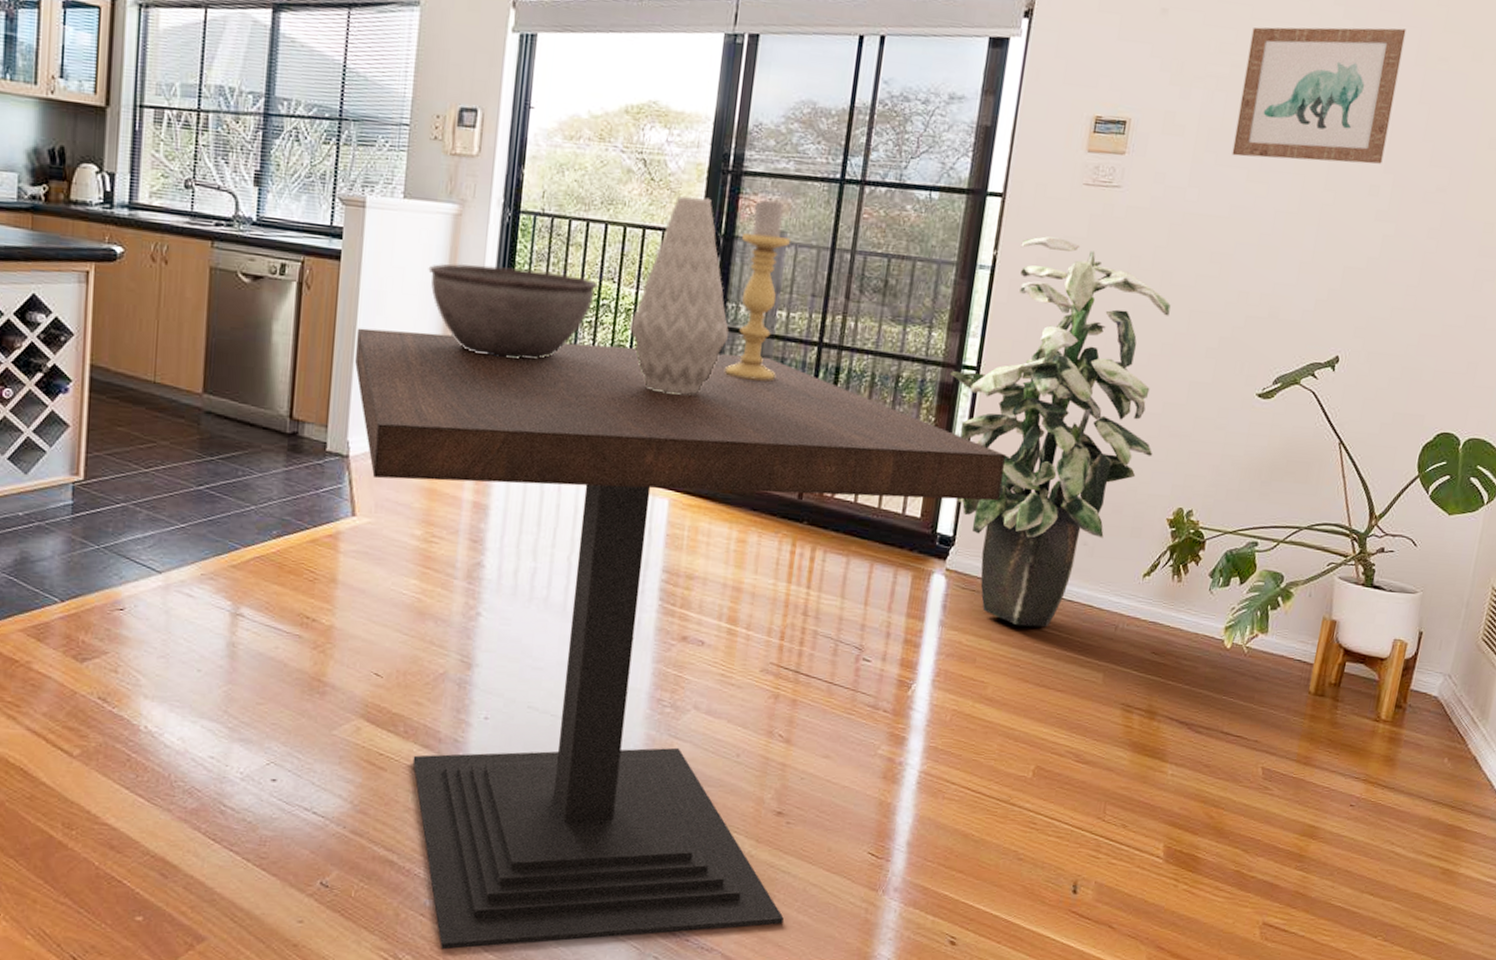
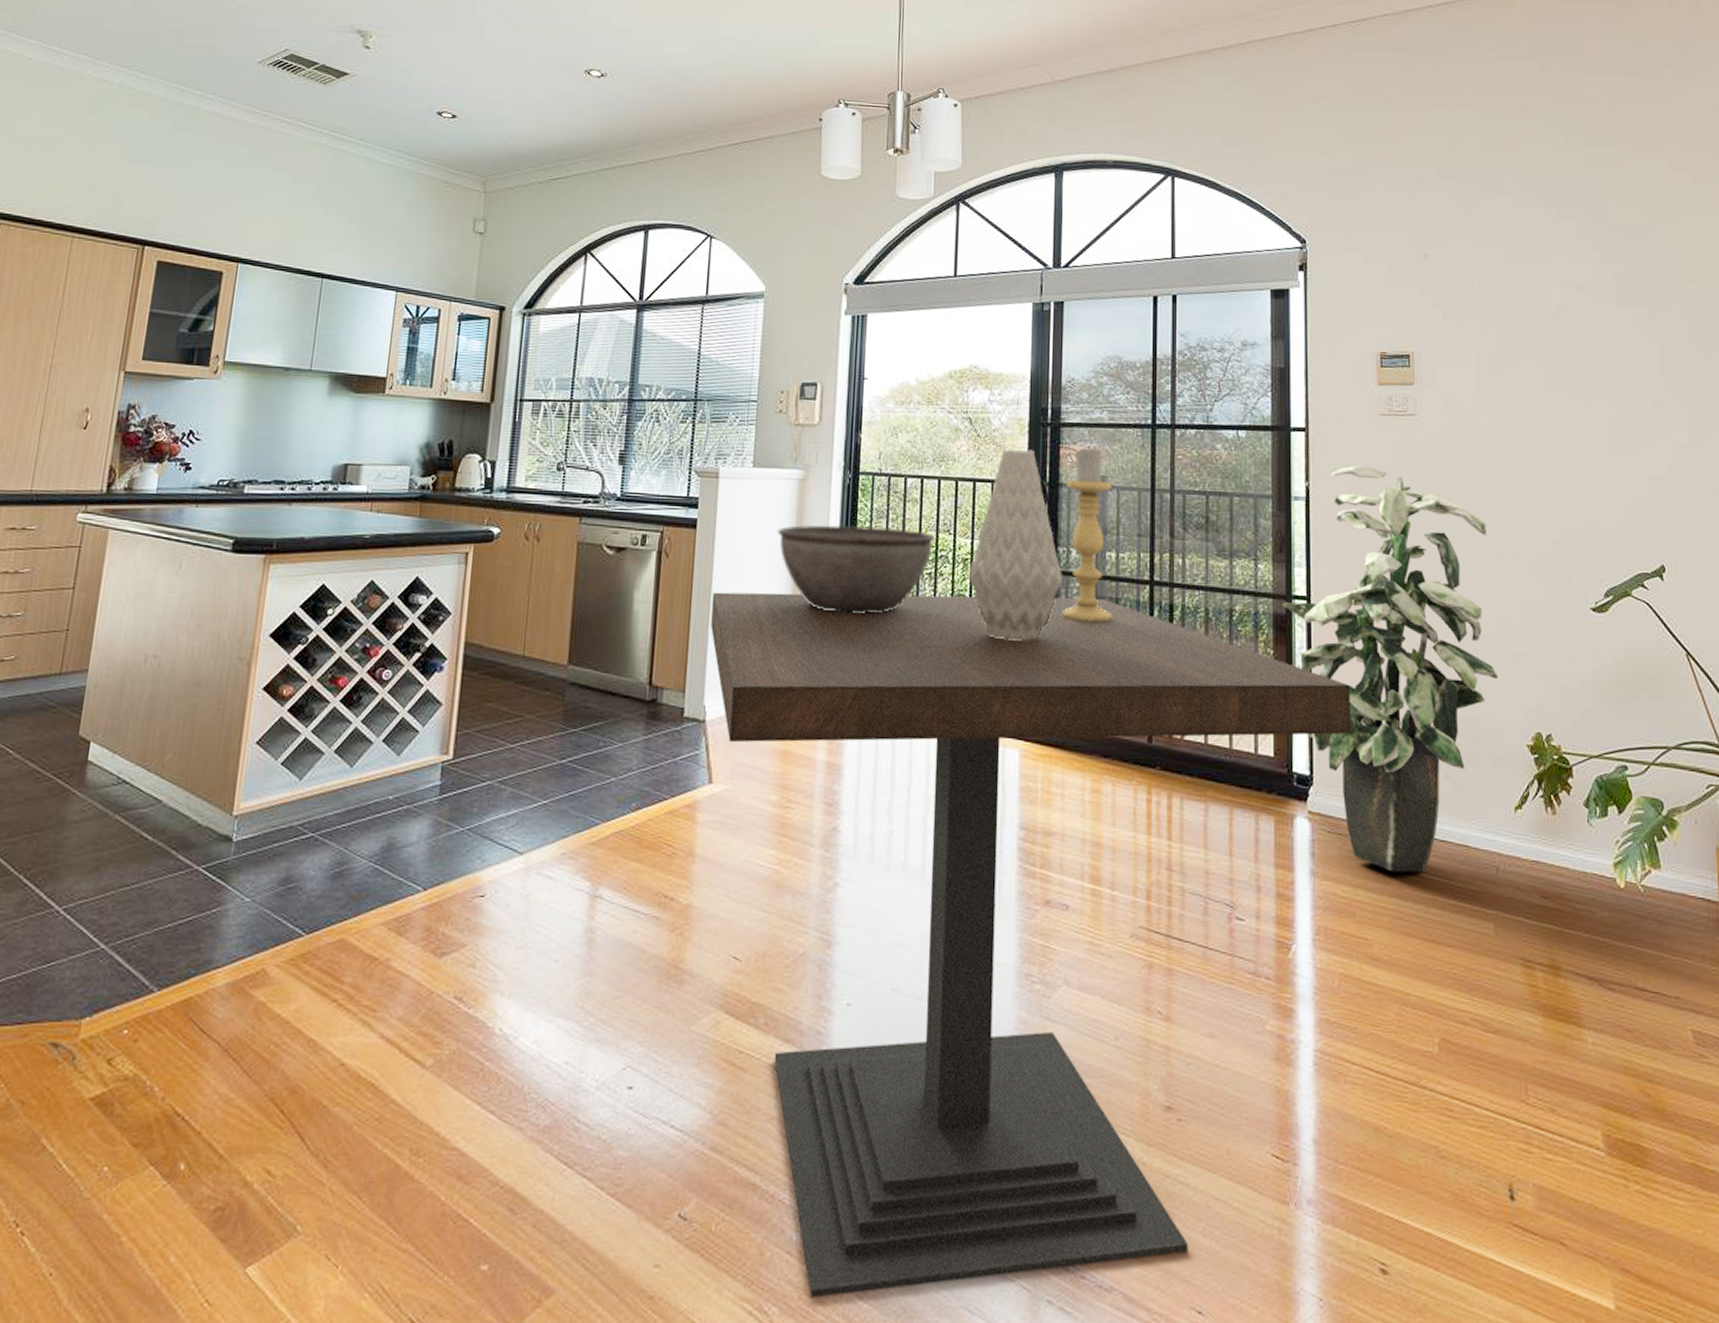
wall art: present [1231,27,1407,164] -> none [1510,256,1660,380]

